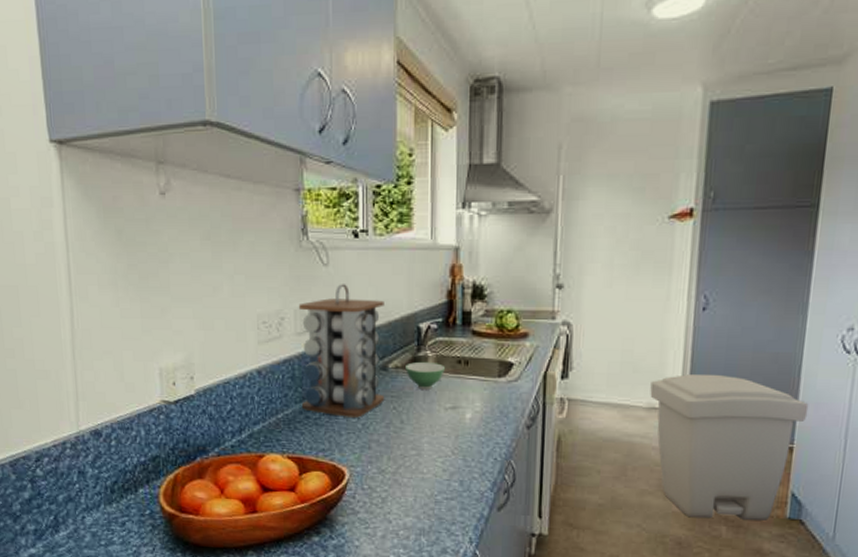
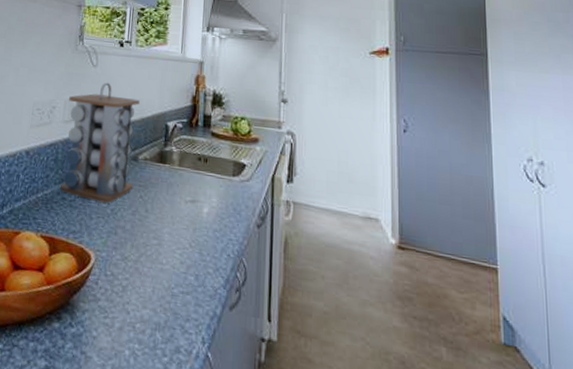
bowl: present [405,361,446,390] -> none [153,155,188,182]
trash can: present [650,373,809,522] -> none [365,188,506,345]

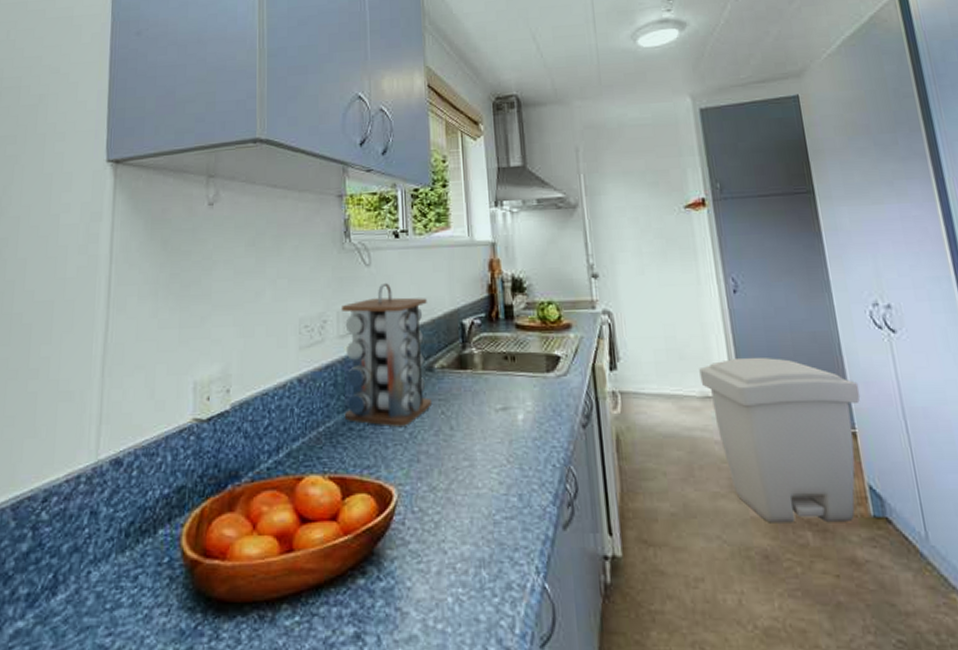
trash can: none [365,188,506,345] -> present [699,357,860,523]

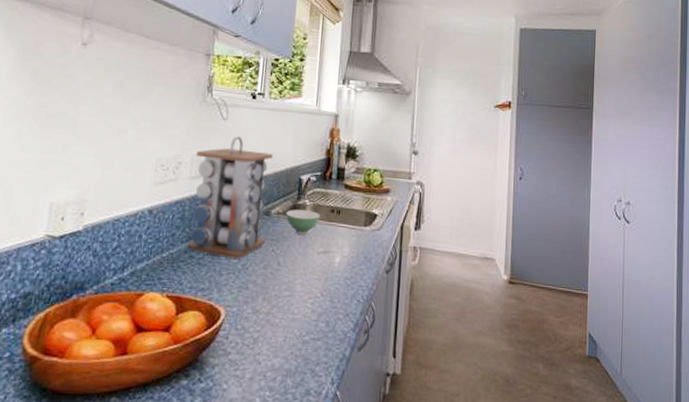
bowl: none [452,359,493,390] -> present [286,209,321,235]
trash can: present [699,357,860,523] -> none [483,230,596,359]

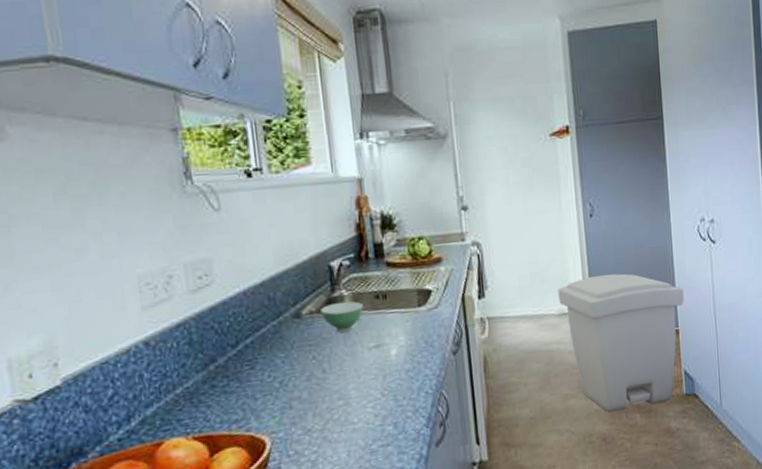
spice rack: present [186,135,273,259] -> none [190,227,303,379]
trash can: none [483,230,596,359] -> present [558,273,684,413]

